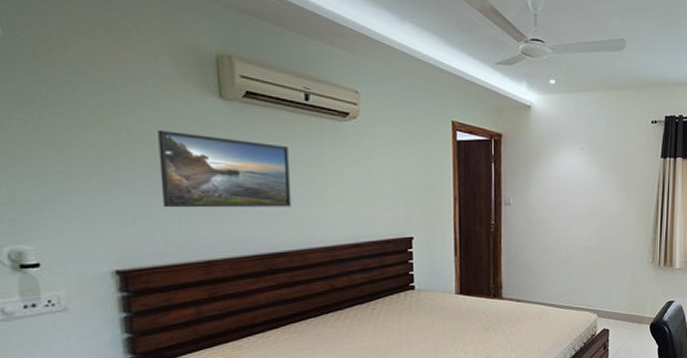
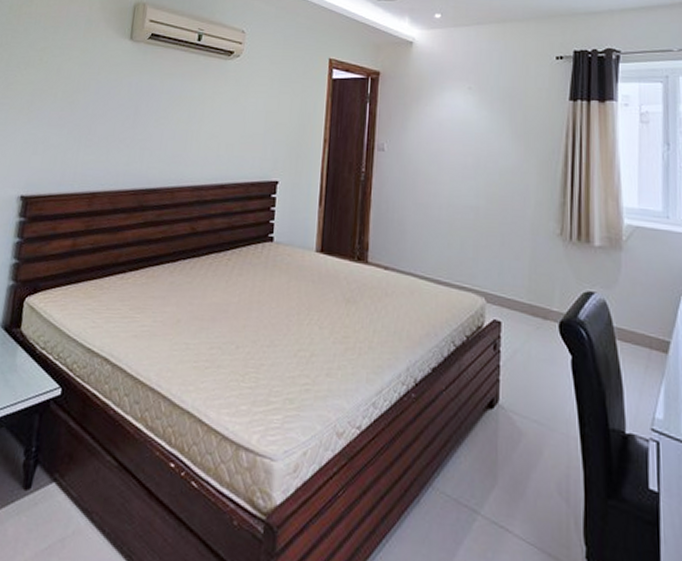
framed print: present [158,131,292,208] -> none [69,69,177,143]

